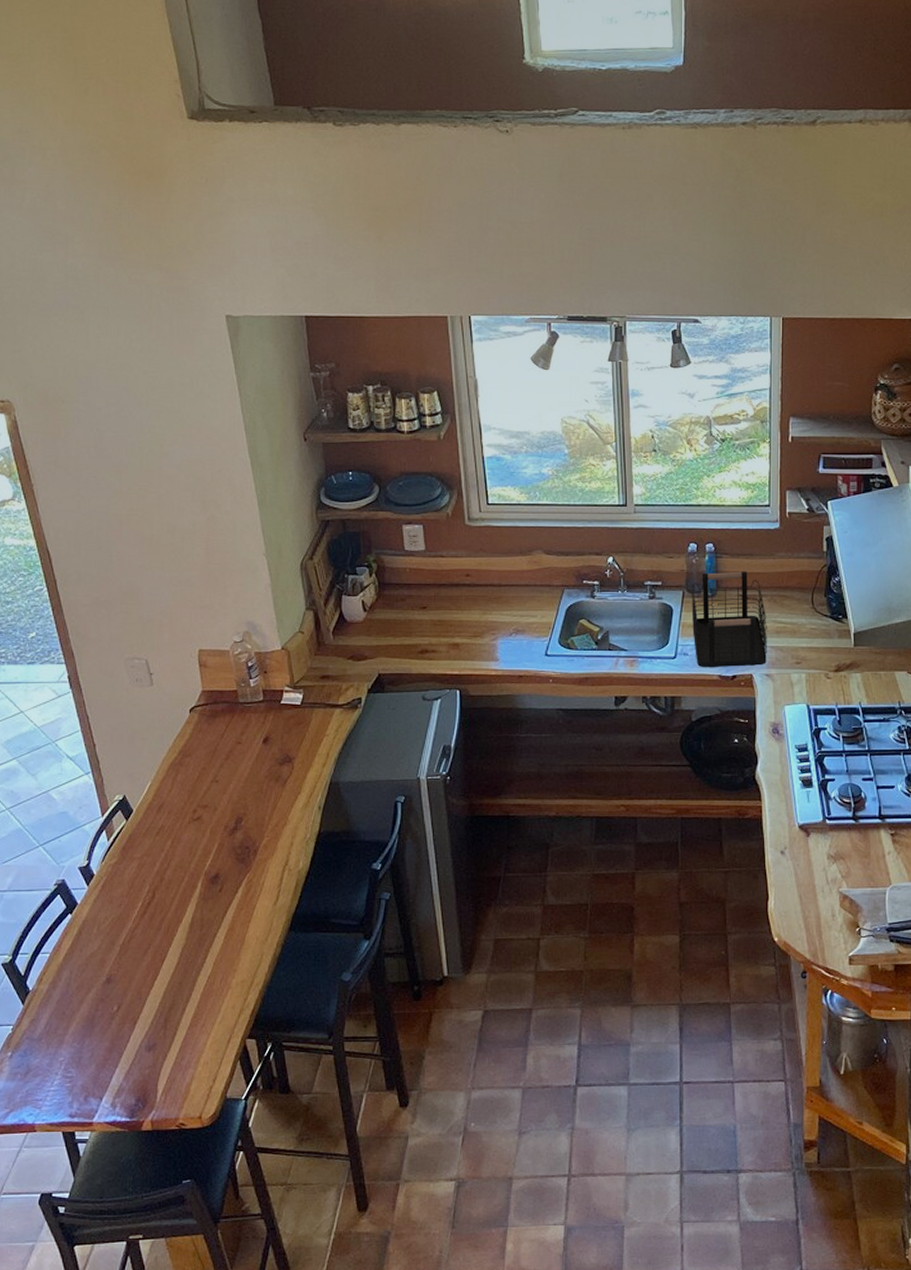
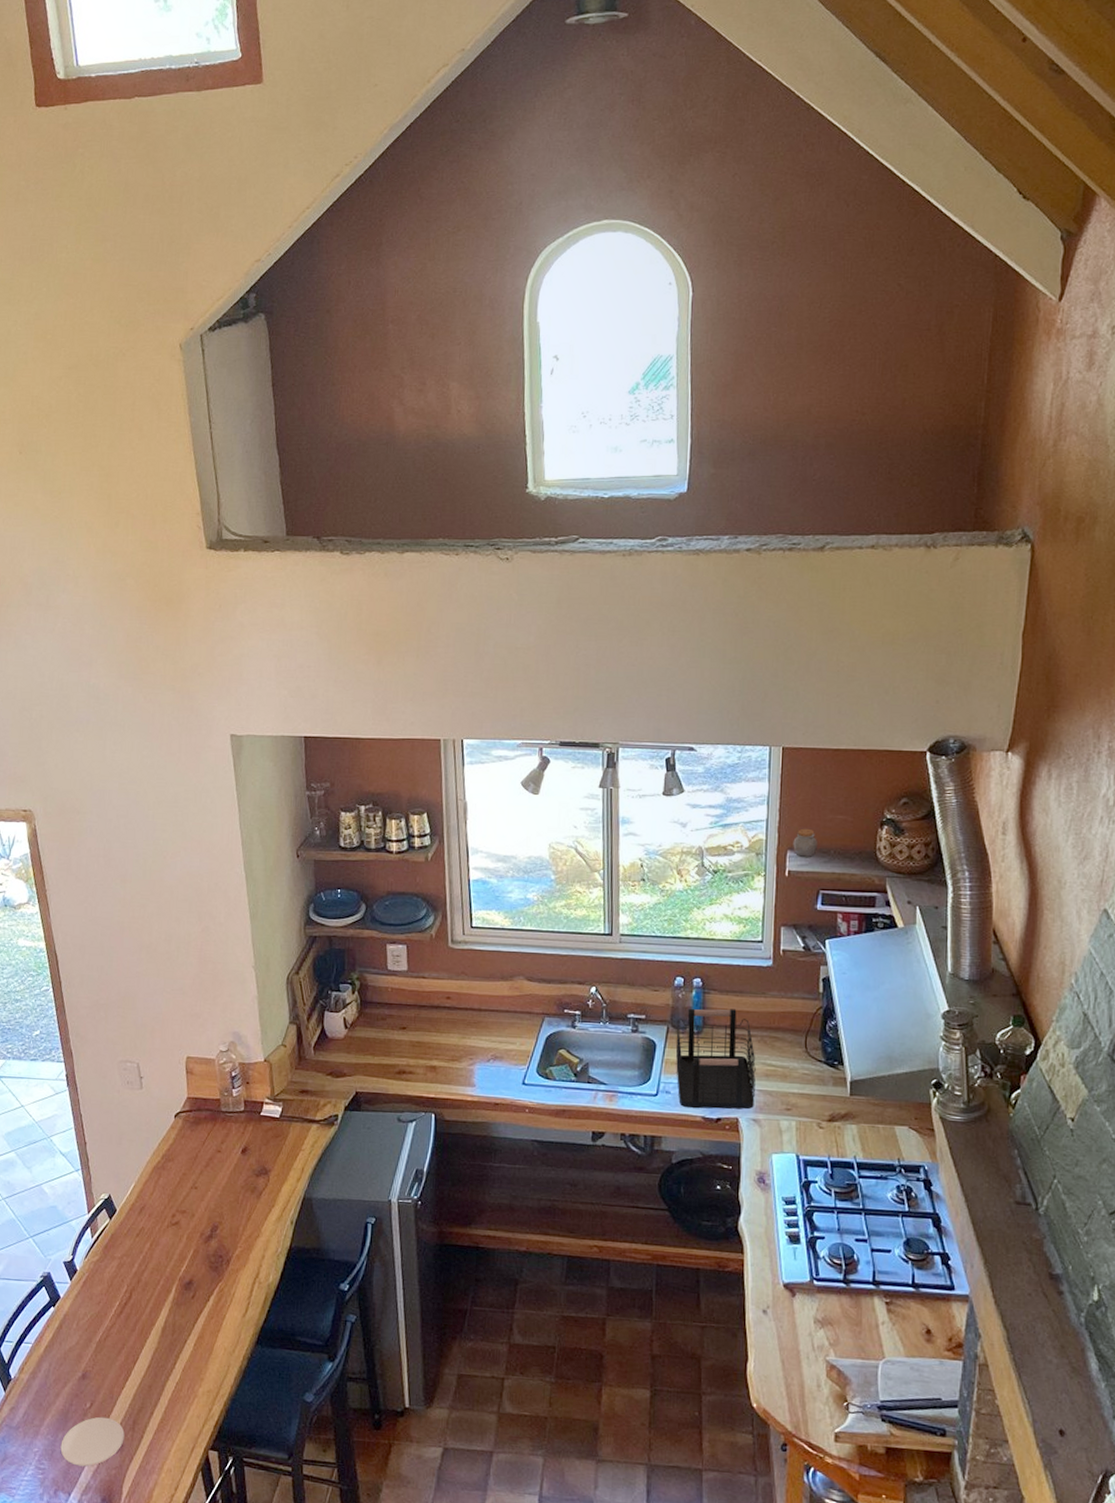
plate: none [88,1018,156,1070] -> present [60,1416,125,1467]
jar: none [795,395,819,424] -> present [793,828,819,858]

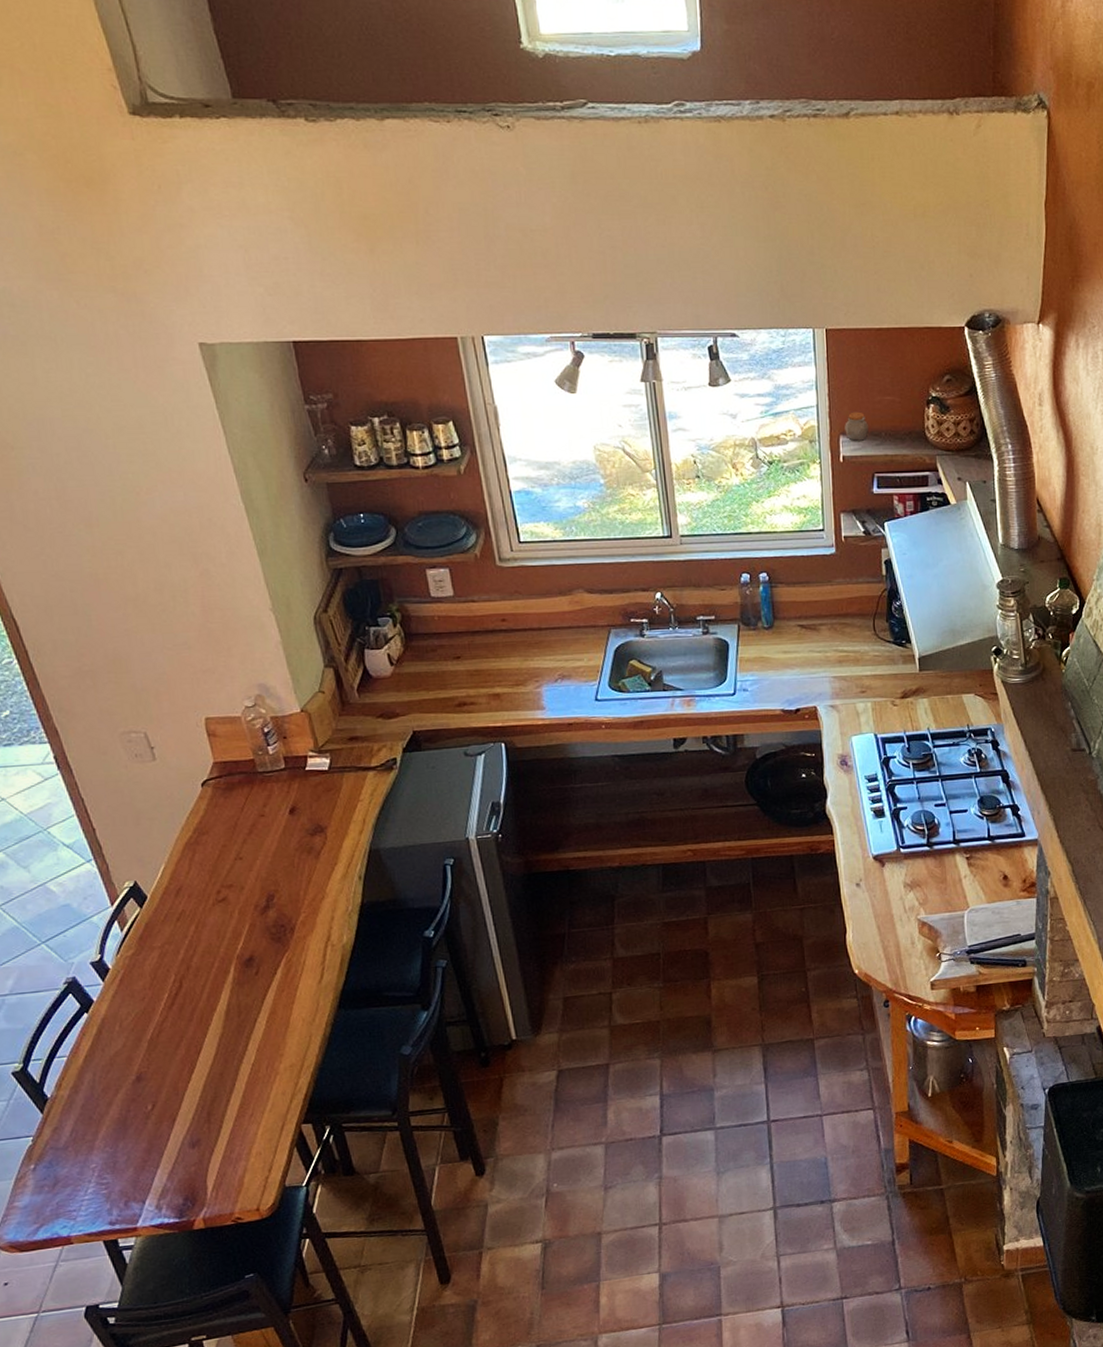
plate: present [60,1416,125,1467] -> none [123,1115,200,1172]
dish rack: present [675,1008,756,1109] -> none [747,600,831,703]

